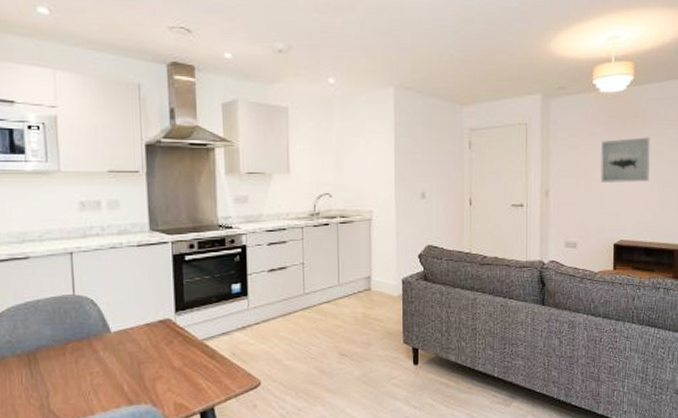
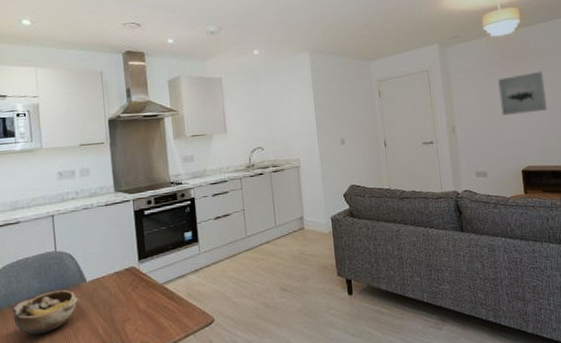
bowl: none [18,340,100,390] -> present [12,290,78,336]

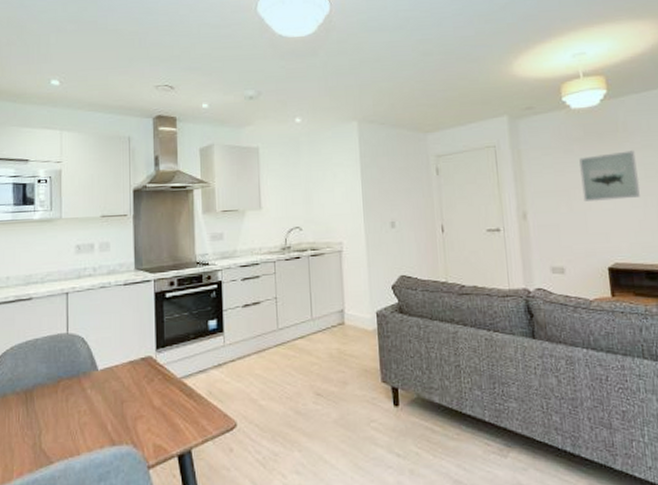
bowl: present [12,290,78,336] -> none [17,378,88,428]

